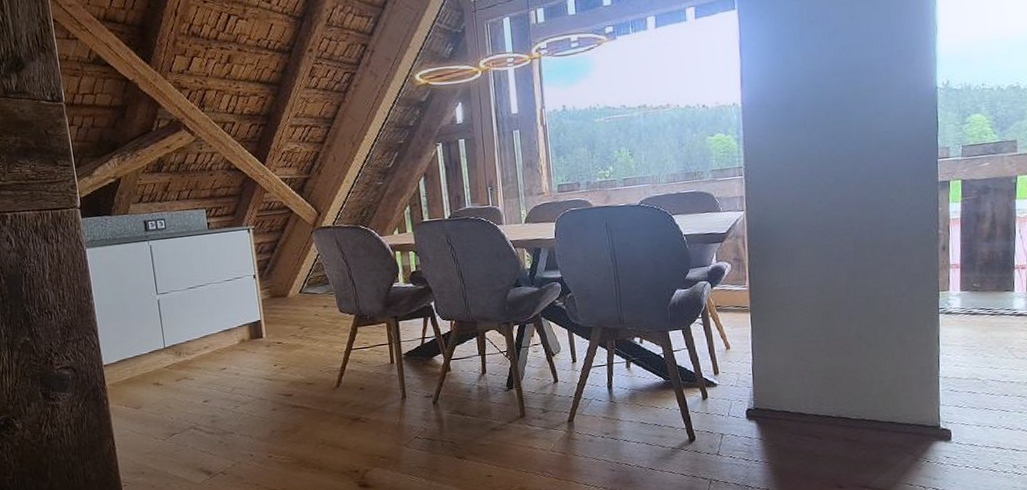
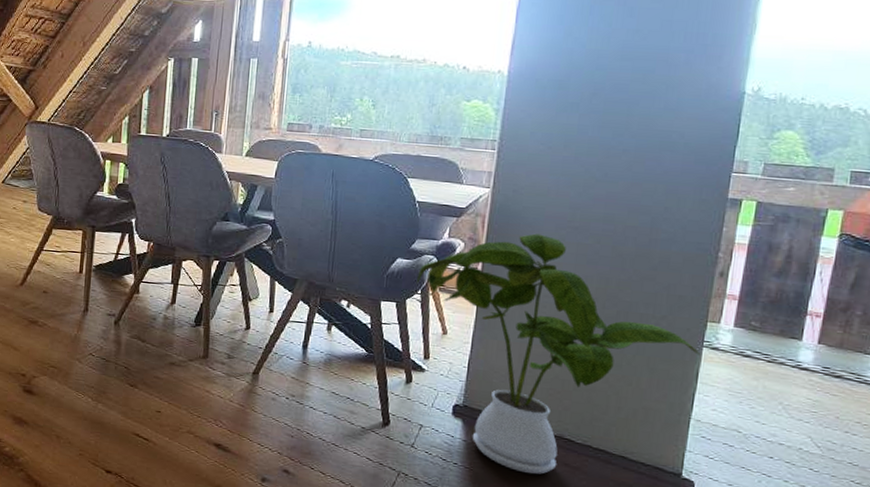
house plant: none [695,243,937,456] -> present [416,233,700,475]

